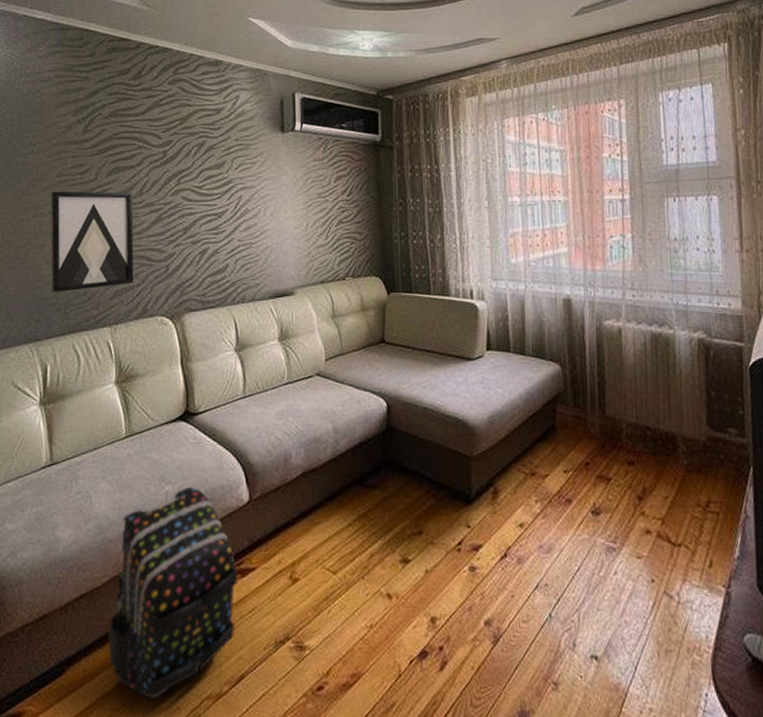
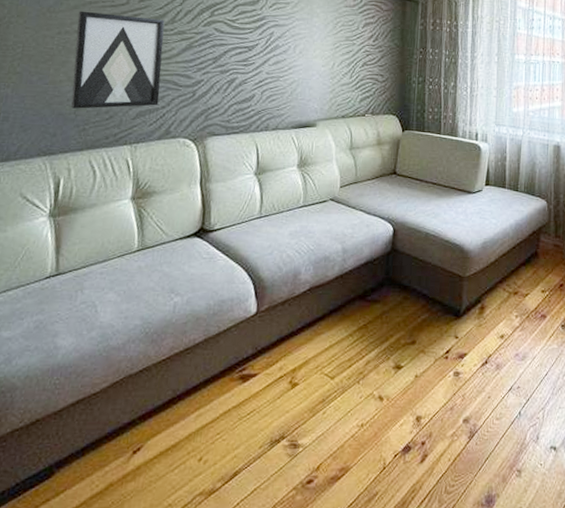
backpack: present [108,487,238,699] -> none [102,299,240,497]

